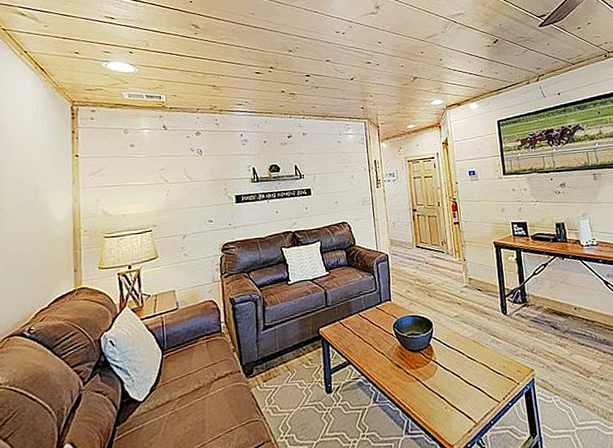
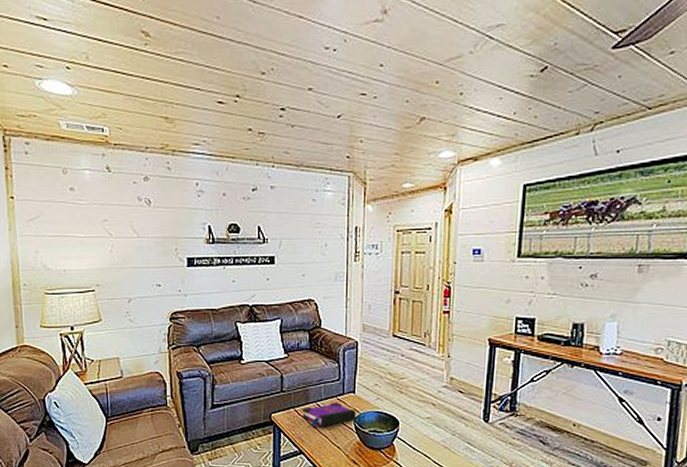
board game: none [347,311,395,336] -> present [303,403,356,426]

